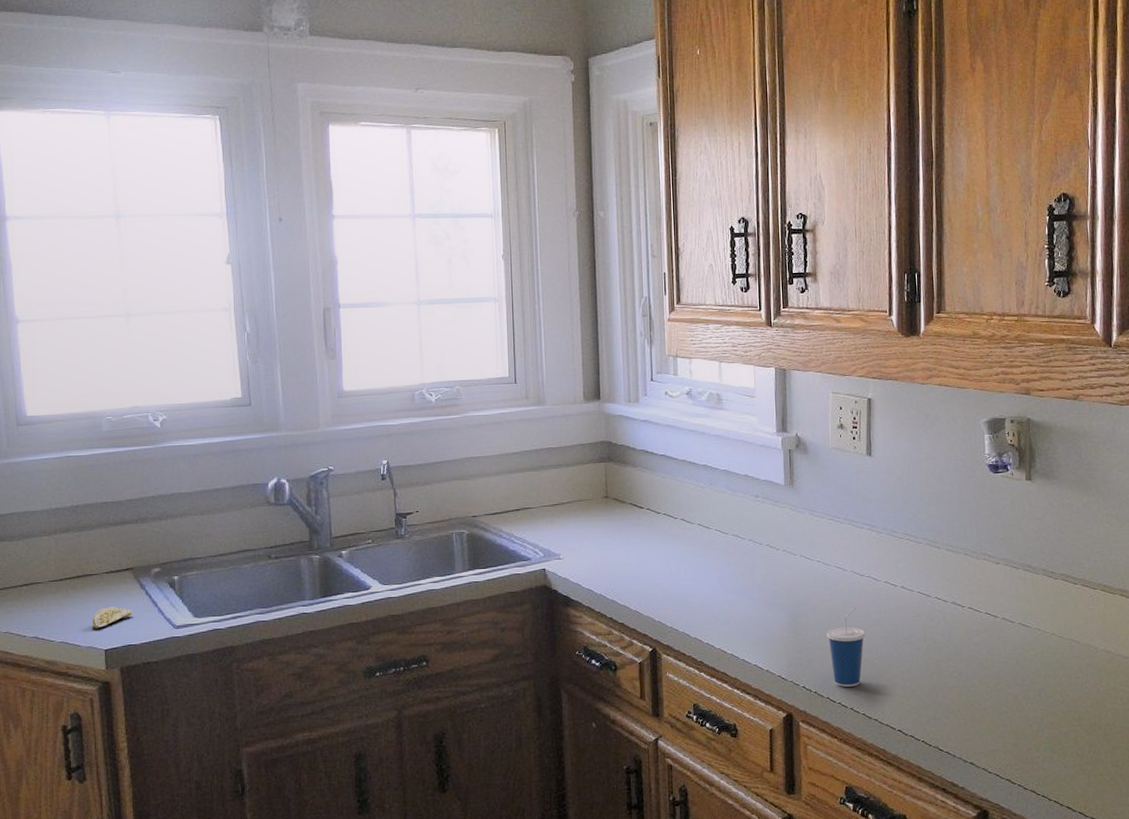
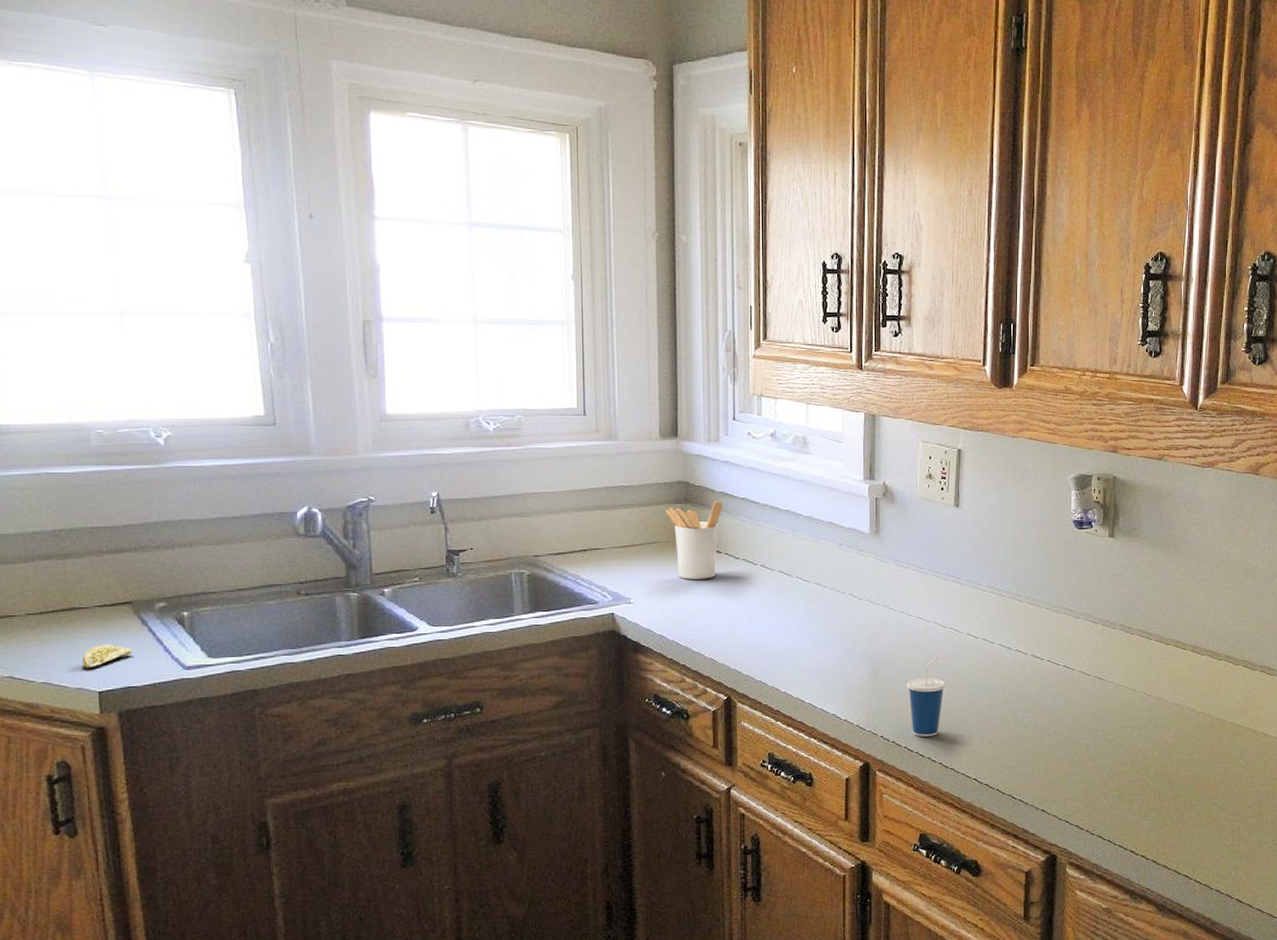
utensil holder: none [590,459,643,535] -> present [665,501,722,579]

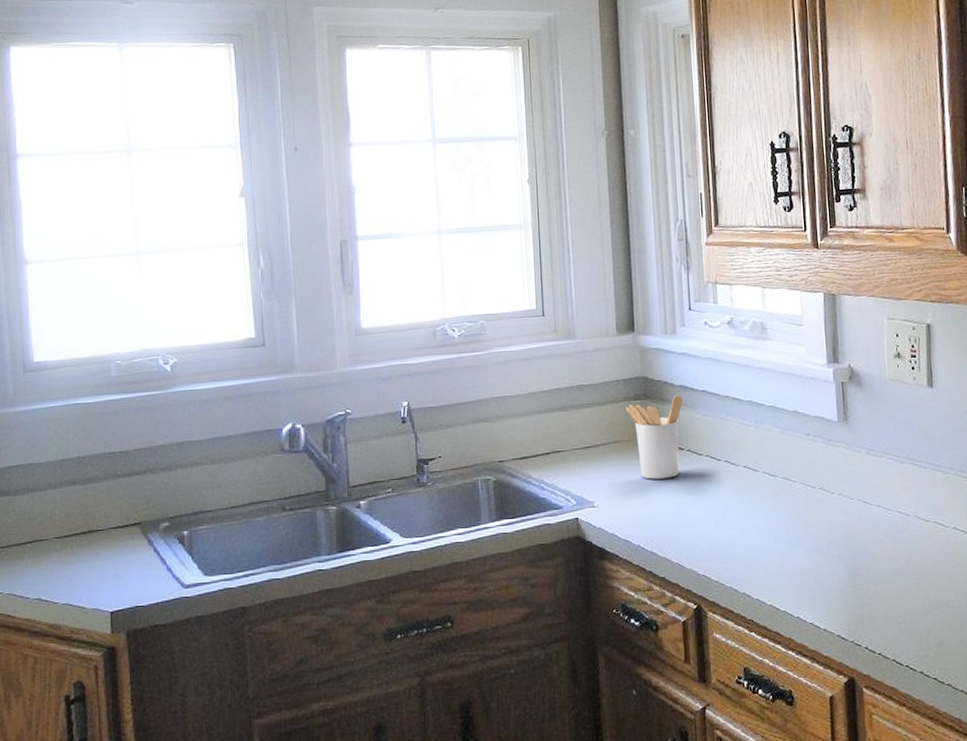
lemon: present [82,644,134,669] -> none [98,565,141,590]
cup: present [907,657,946,737] -> none [890,556,934,648]

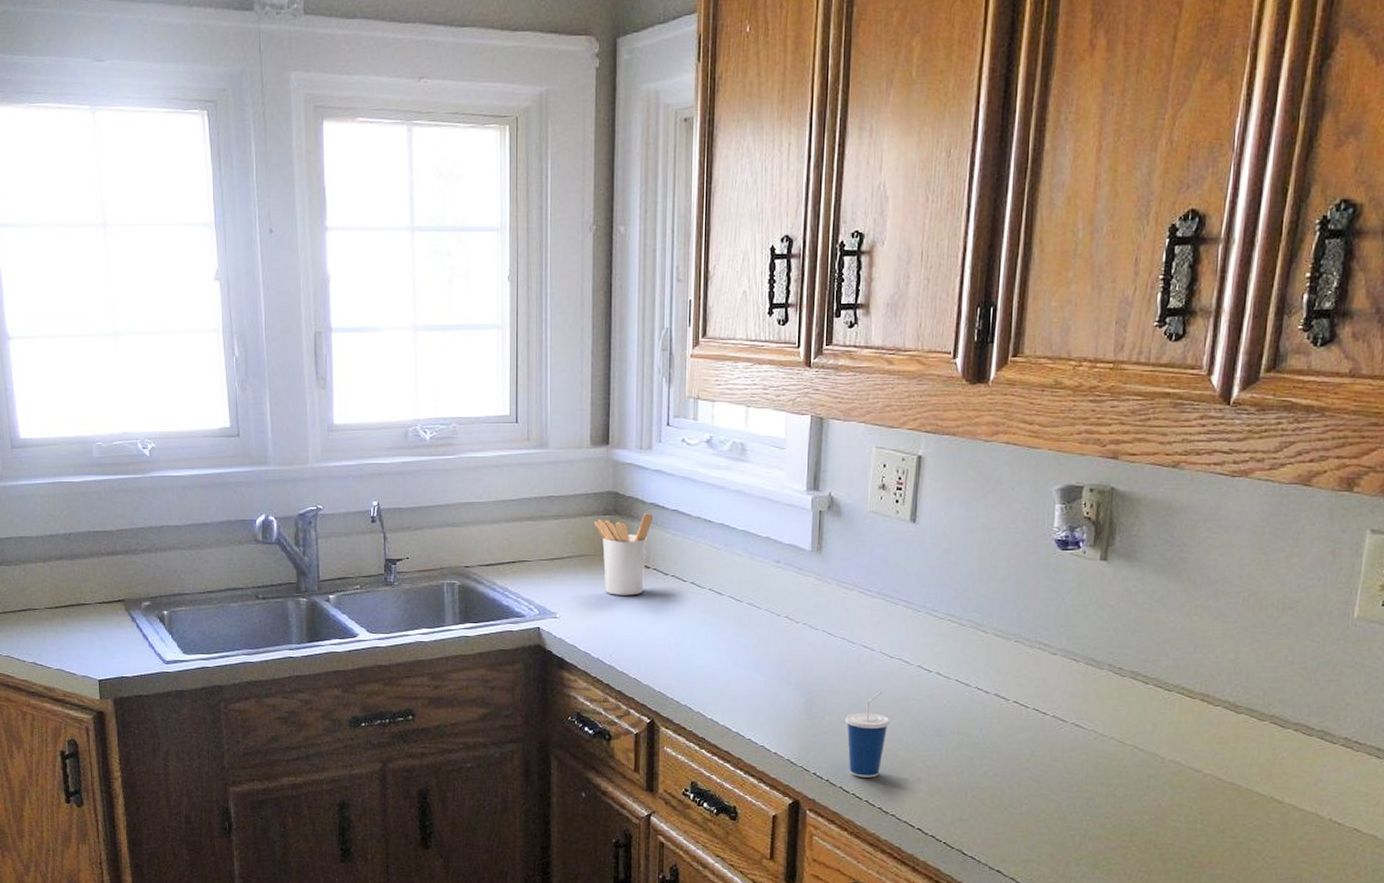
cup: none [890,556,934,648] -> present [845,691,890,778]

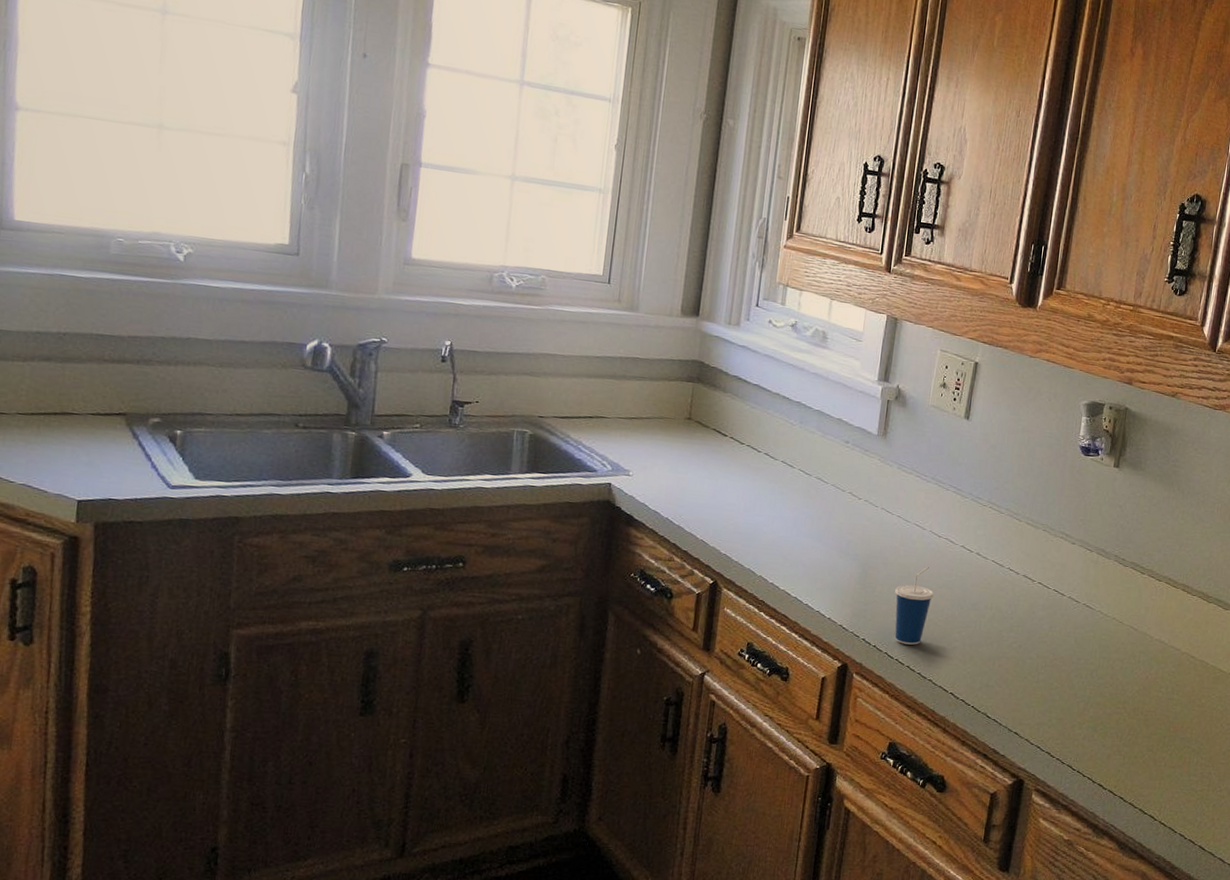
utensil holder: present [594,513,653,595] -> none [676,384,735,461]

